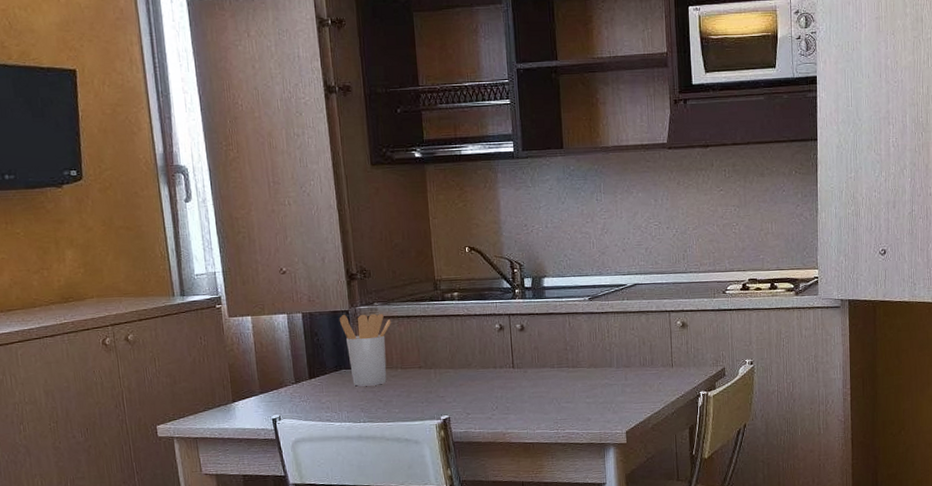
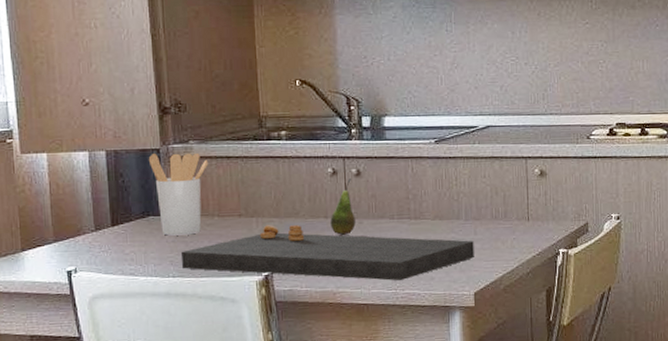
cutting board: none [370,375,625,422] -> present [182,225,474,281]
fruit: none [499,333,521,383] -> present [330,179,356,235]

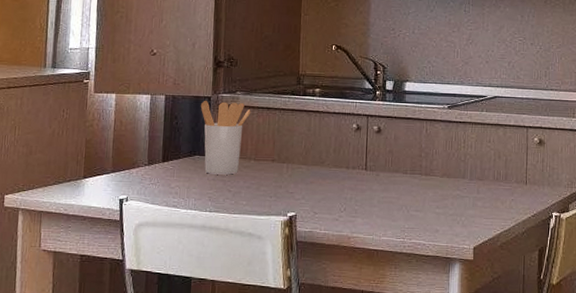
cutting board: present [182,225,474,281] -> none [219,171,476,231]
fruit: present [330,179,356,235] -> none [351,135,373,185]

